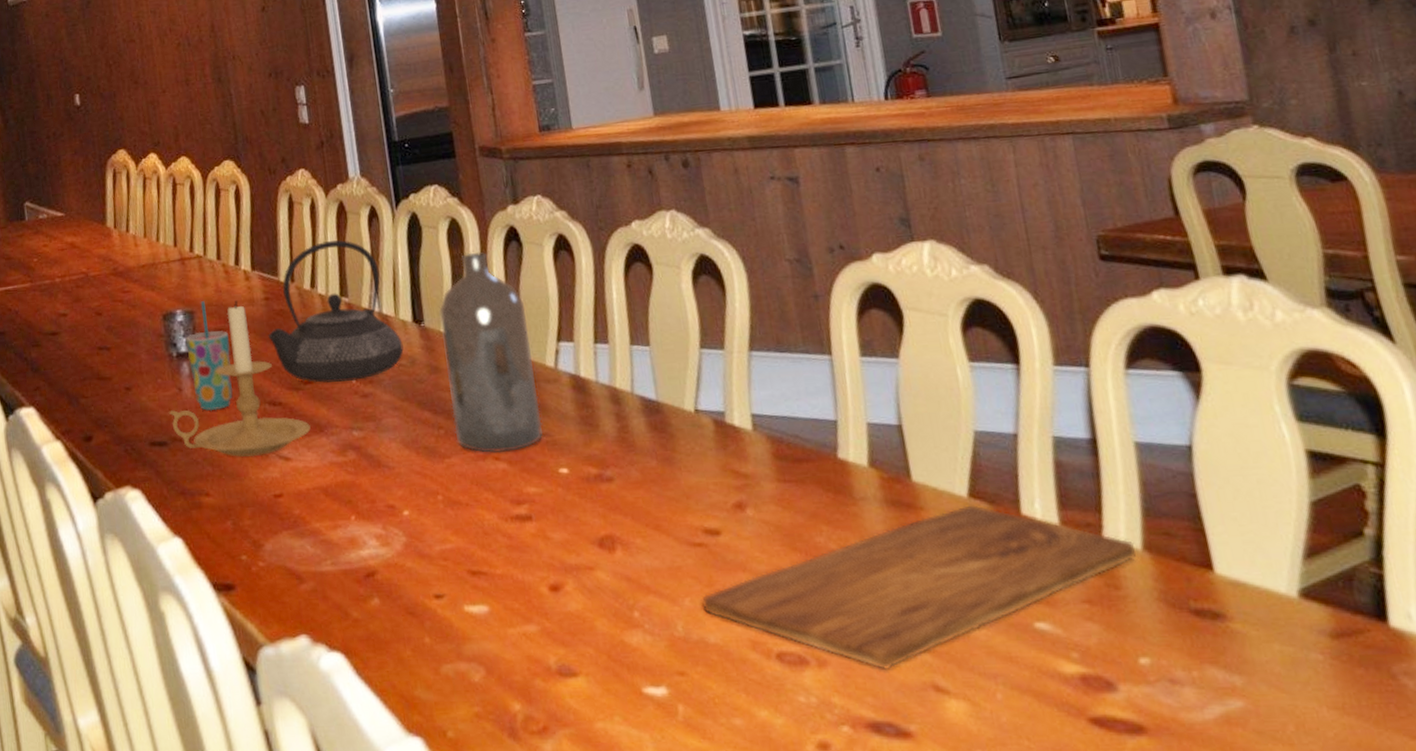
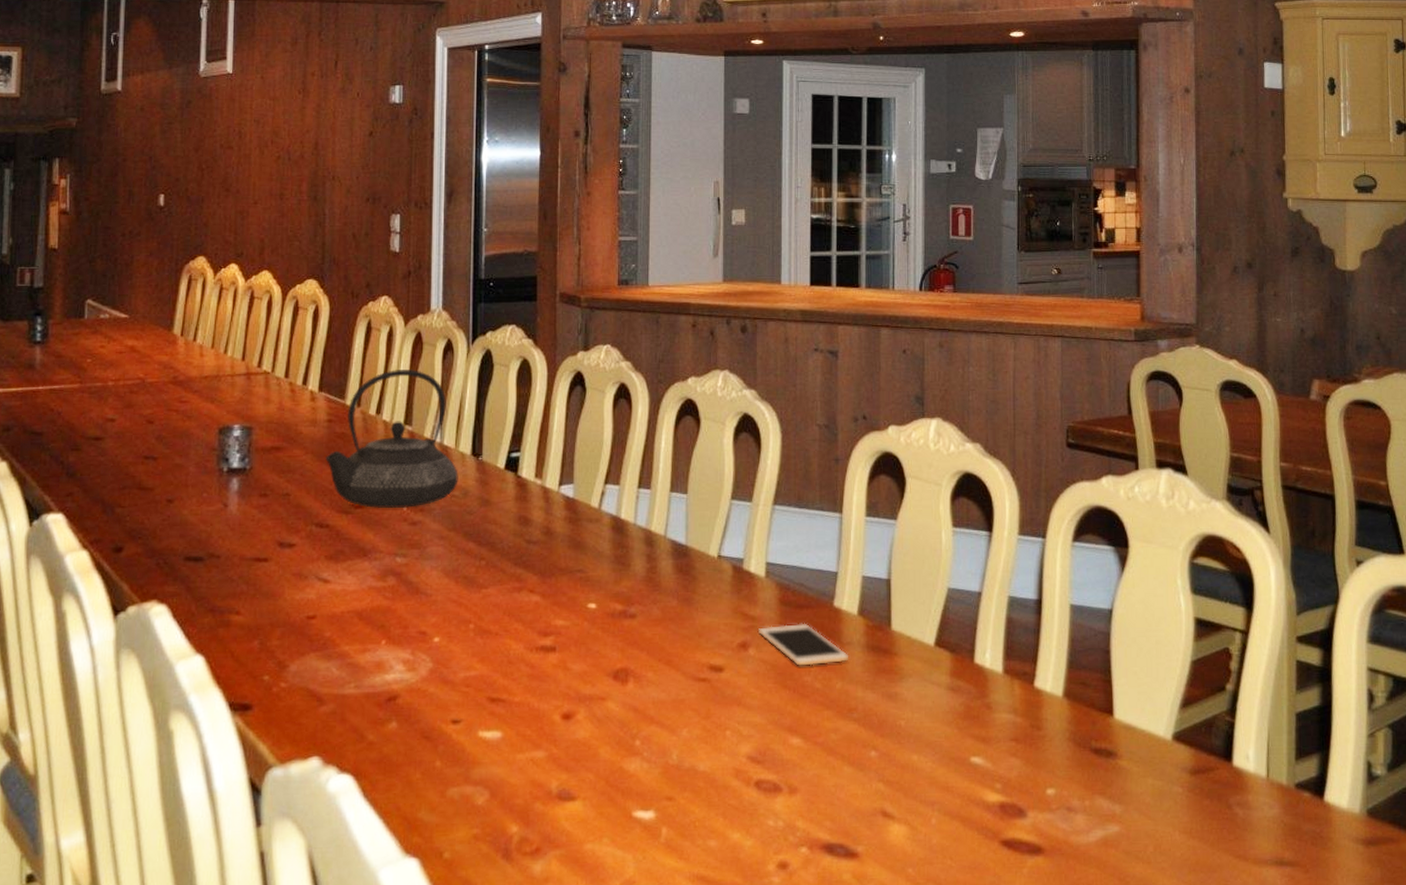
candle holder: present [169,300,311,457] -> none [210,420,355,578]
cup: present [185,301,233,411] -> none [238,418,284,529]
bottle: present [439,251,543,453] -> none [495,393,579,585]
cutting board: present [701,505,1136,669] -> none [697,653,1058,797]
cell phone: none [754,478,865,526] -> present [759,623,848,666]

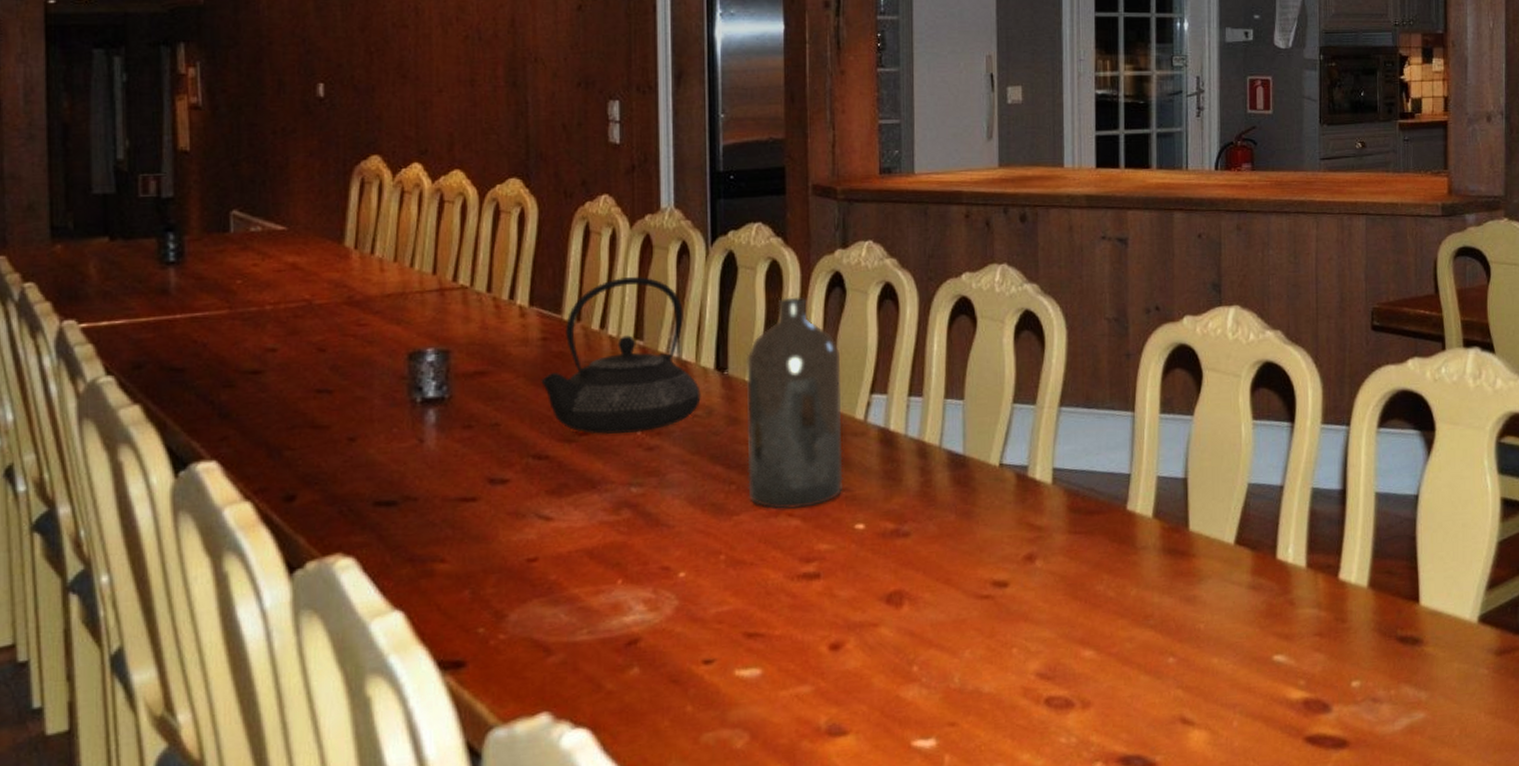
bottle: none [495,393,579,585] -> present [747,297,843,510]
cell phone: present [759,623,848,666] -> none [1046,529,1143,575]

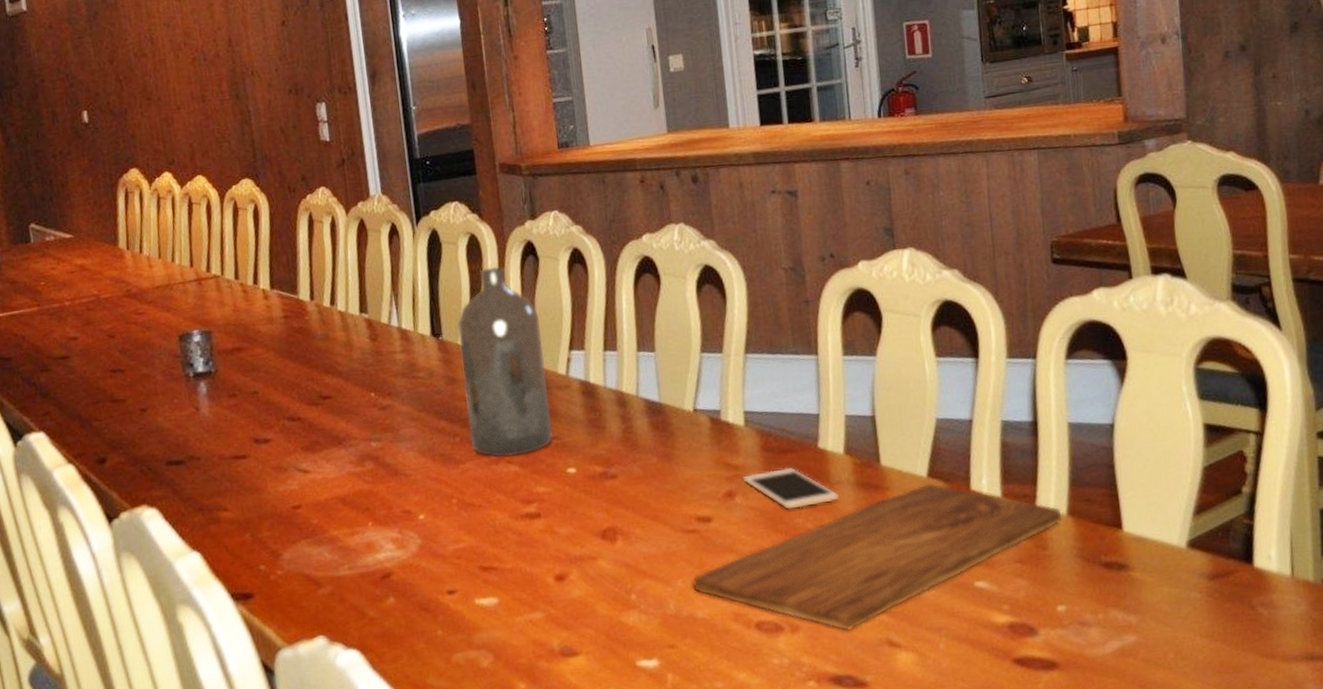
teapot: present [541,277,701,434] -> none [287,257,422,397]
cutting board: none [980,551,1363,707] -> present [692,483,1061,631]
cell phone: none [1046,529,1143,575] -> present [743,467,839,510]

